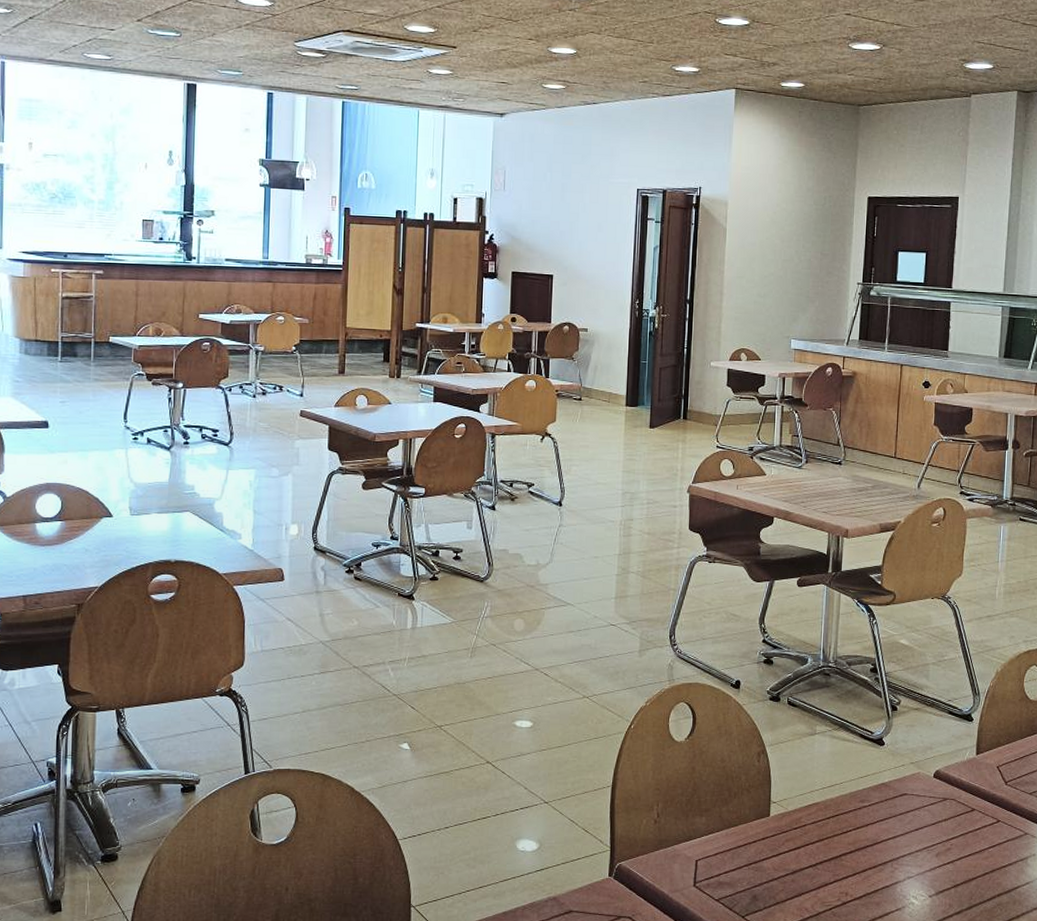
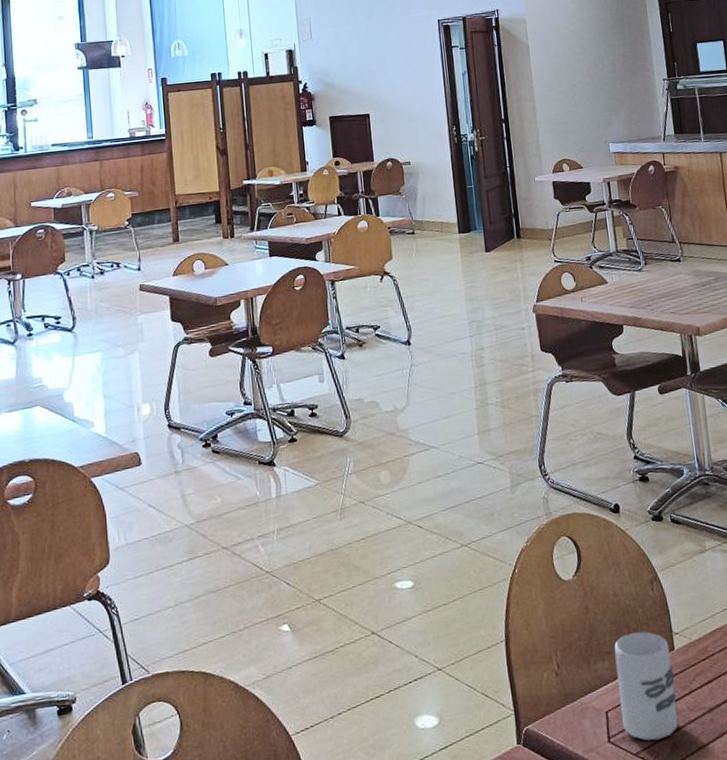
cup: none [709,795,766,891] -> present [614,631,678,741]

